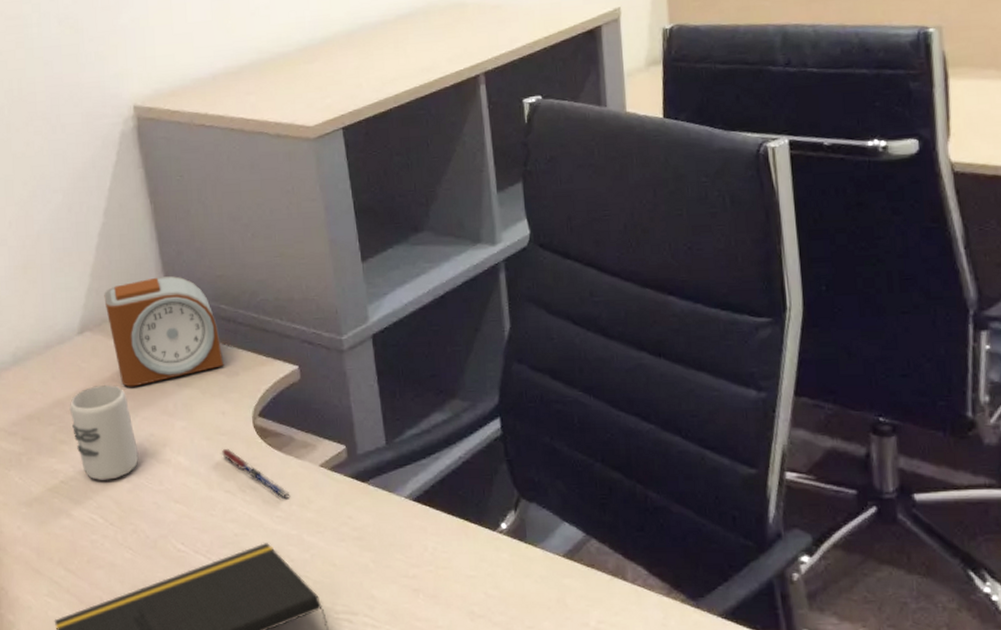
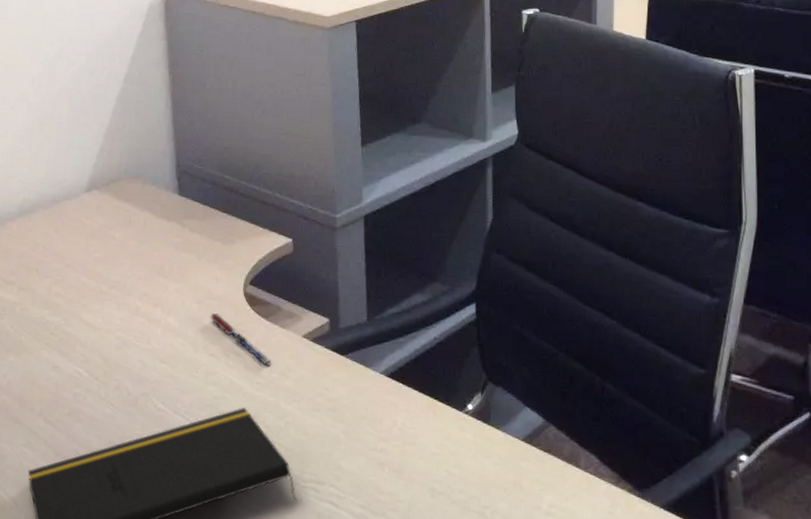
cup: present [69,384,139,480] -> none [68,242,131,335]
alarm clock: present [104,276,224,387] -> none [114,144,223,247]

